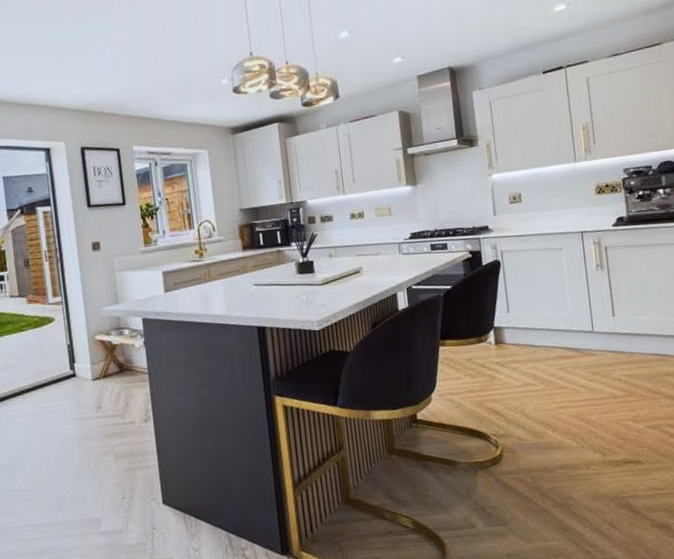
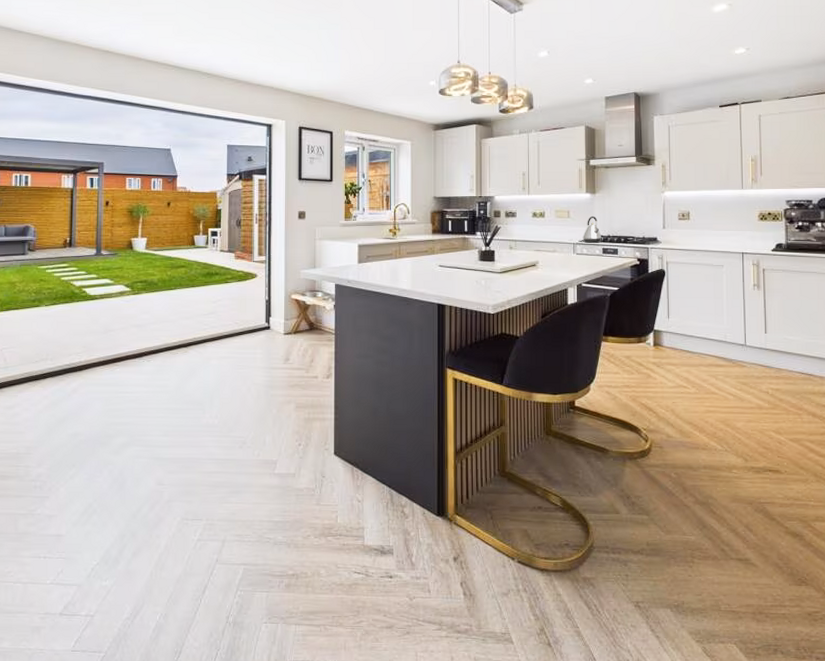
kettle: none [407,210,429,241] -> present [583,216,602,243]

